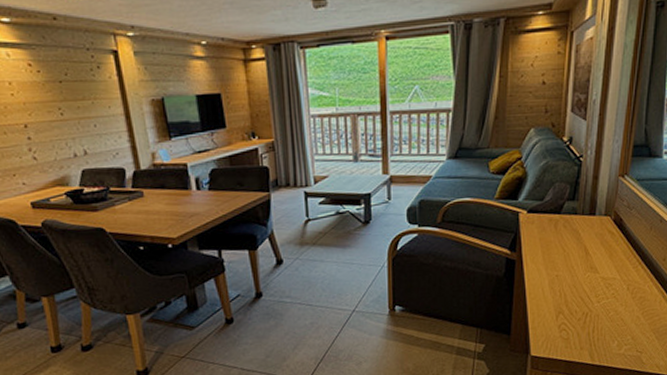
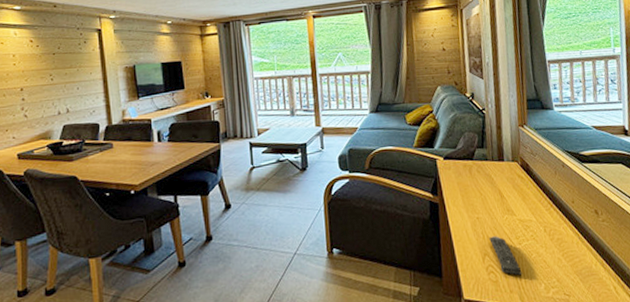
remote control: none [566,294,596,333] -> present [489,236,522,276]

